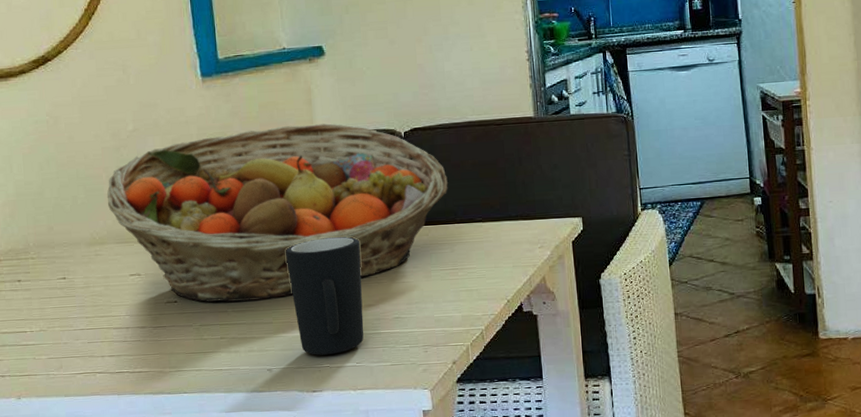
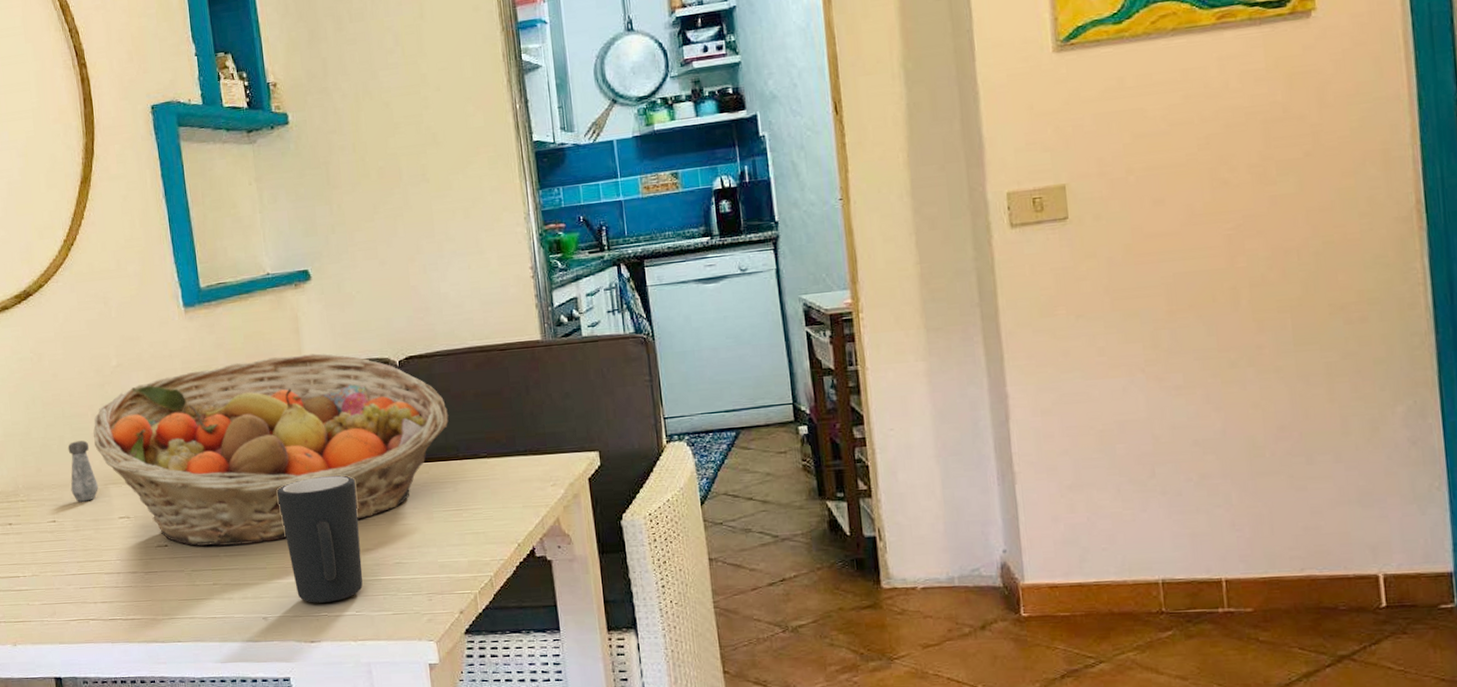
salt shaker: none [81,201,111,260] -> present [68,440,99,502]

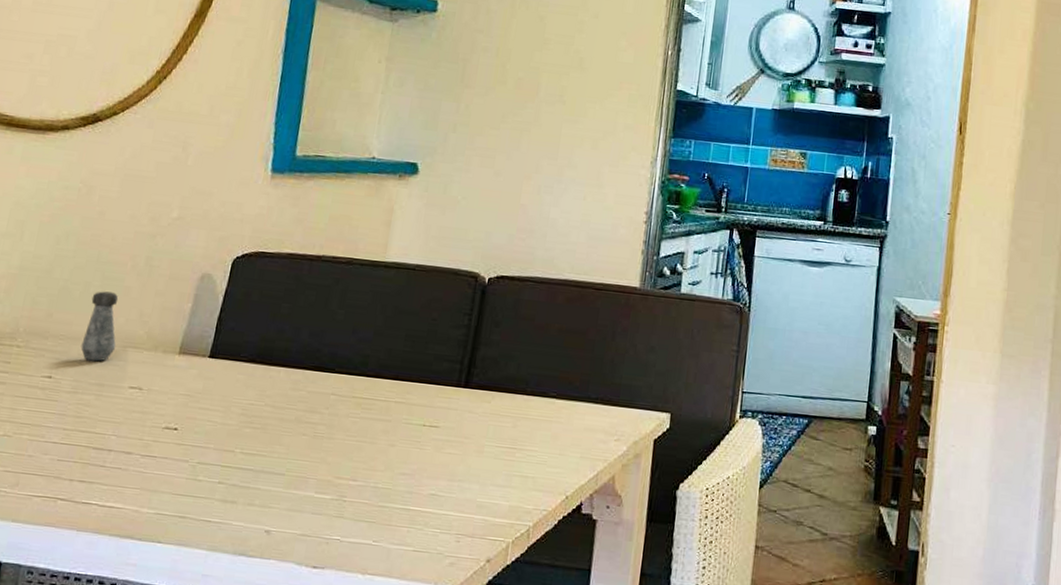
fruit basket: present [93,353,449,546] -> none [125,242,527,446]
mug: present [276,475,363,603] -> none [312,383,409,526]

